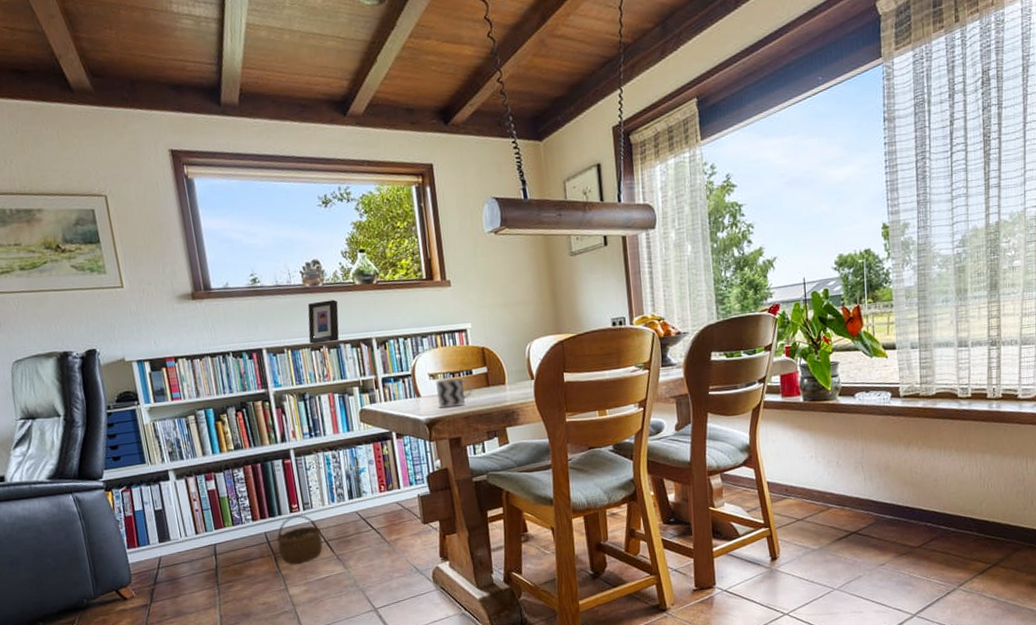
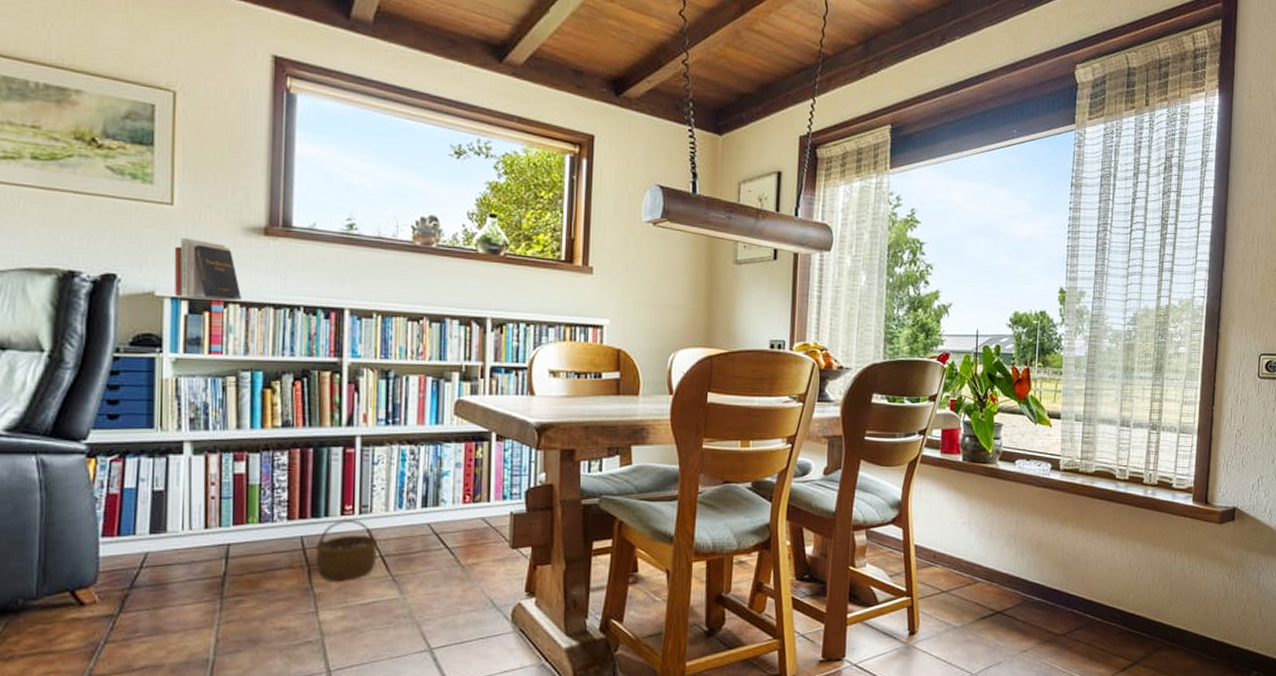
books: none [131,311,187,360] -> present [174,237,243,301]
picture frame: present [307,299,339,344] -> none [407,264,452,315]
cup: present [435,378,473,409] -> none [555,378,600,414]

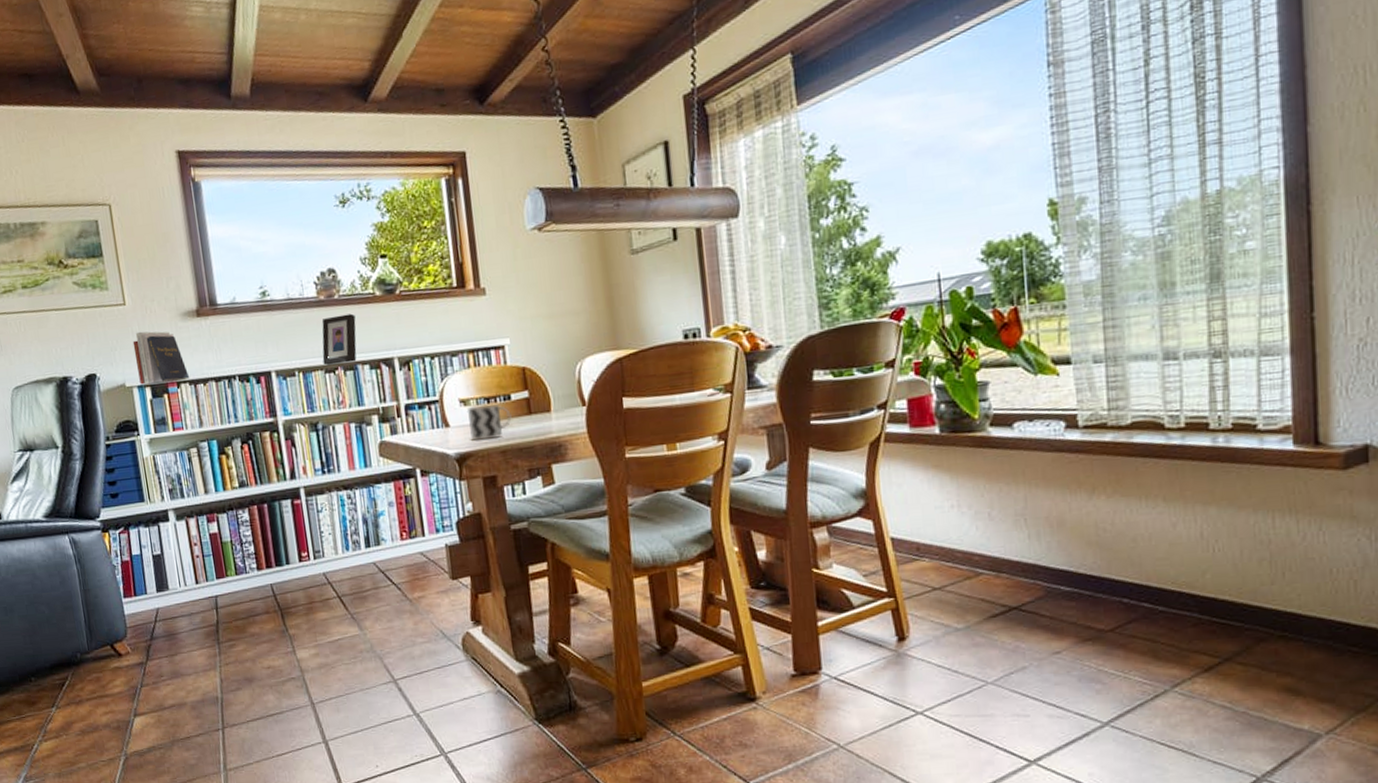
wicker basket: present [315,520,379,581] -> none [283,565,336,622]
picture frame: none [407,264,452,315] -> present [322,313,357,366]
cup: none [555,378,600,414] -> present [467,404,512,441]

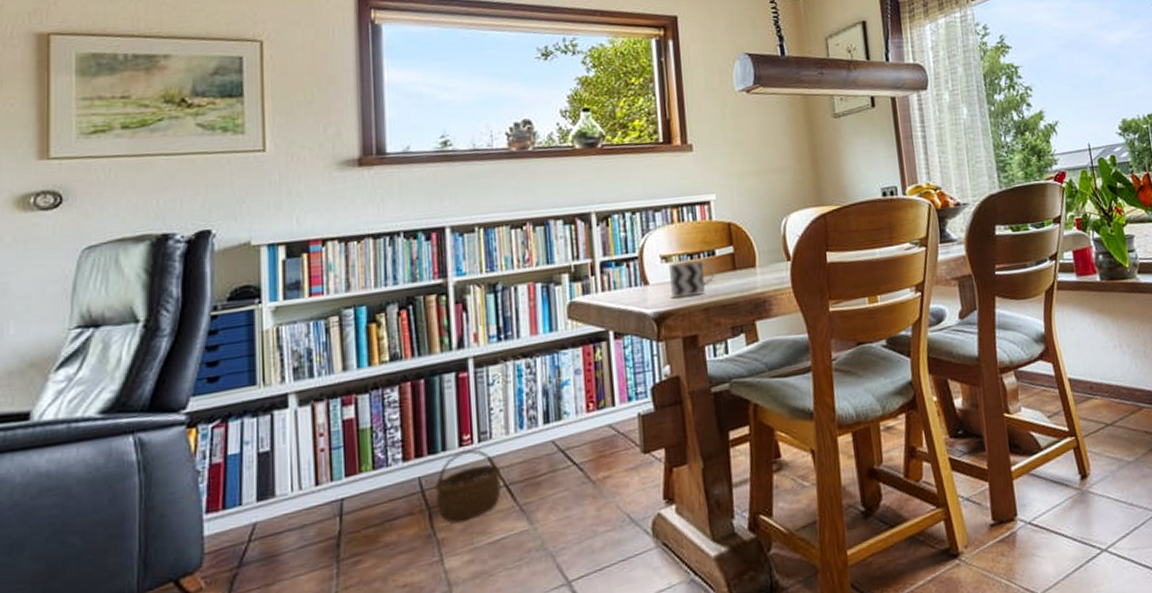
books: present [132,331,190,385] -> none [268,181,341,243]
wicker basket: none [283,565,336,622] -> present [434,449,502,522]
picture frame: present [322,313,357,366] -> none [509,166,551,221]

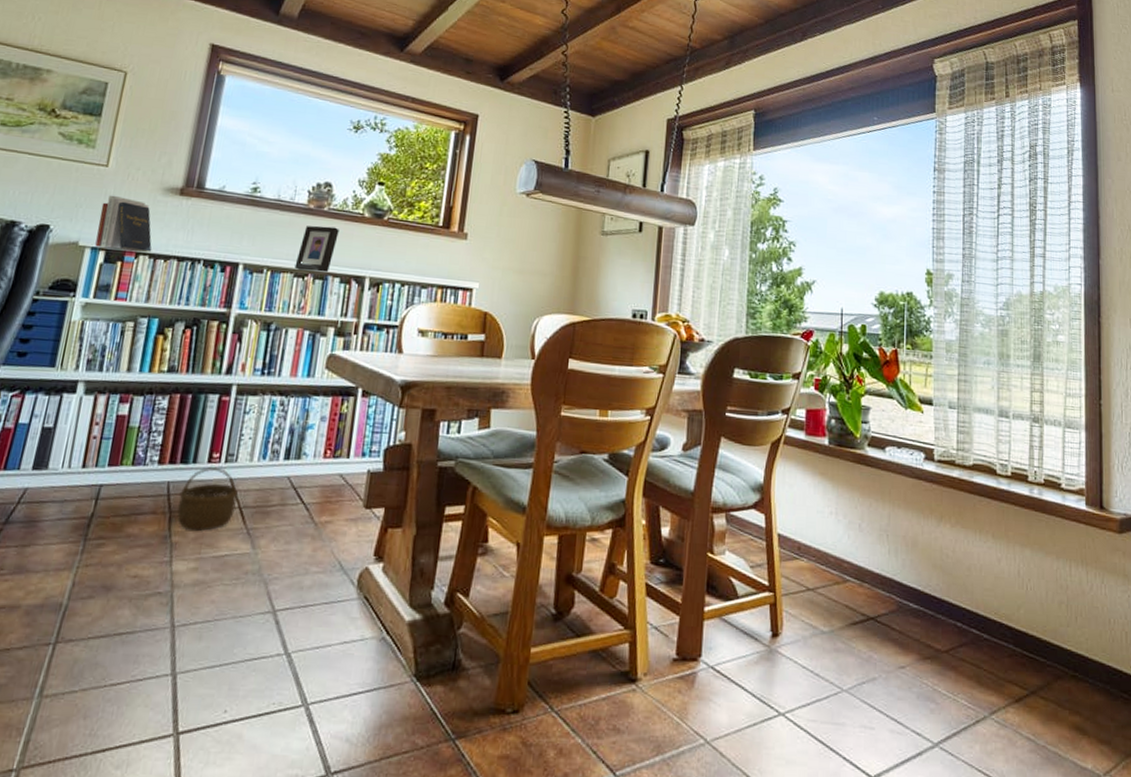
books: none [268,181,341,243] -> present [95,195,152,253]
picture frame: none [509,166,551,221] -> present [294,225,339,273]
cup: present [668,260,716,299] -> none [421,338,464,374]

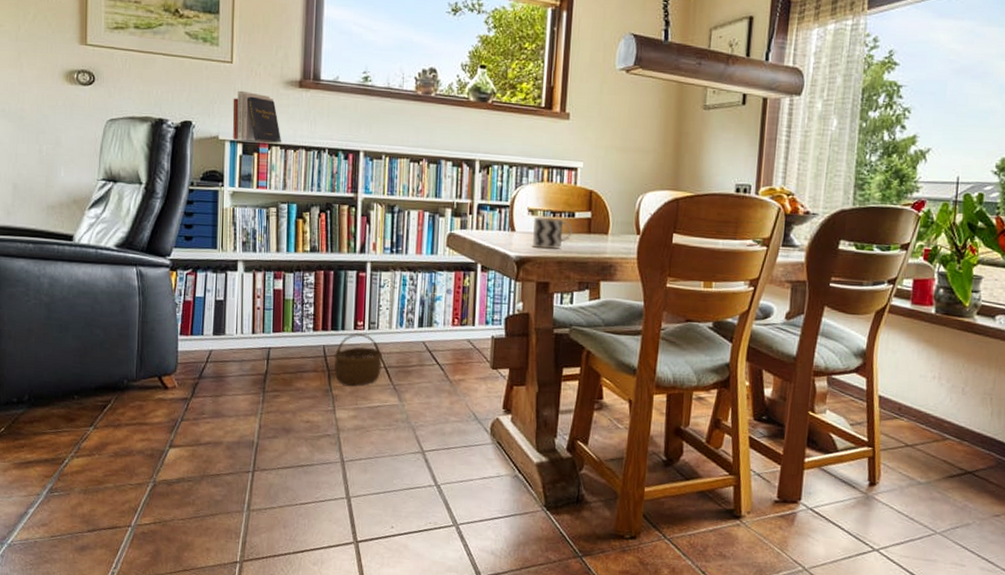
picture frame: present [294,225,339,273] -> none [410,111,447,157]
cup: none [421,338,464,374] -> present [533,216,573,250]

